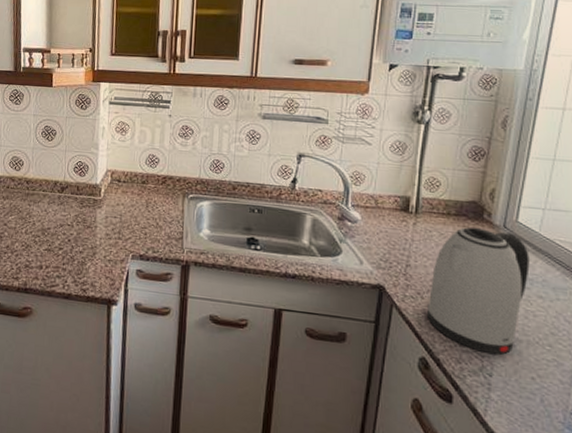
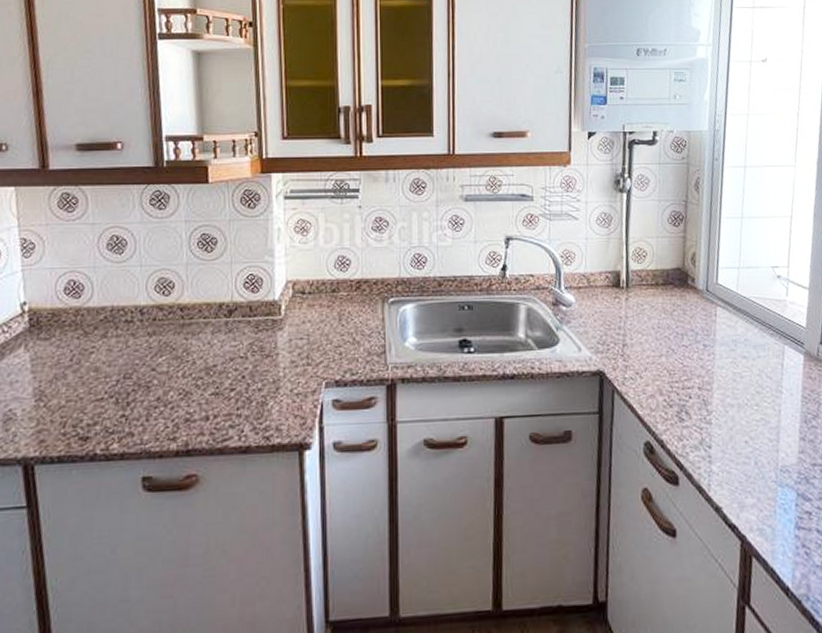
kettle: present [426,227,530,355] -> none [646,294,733,424]

